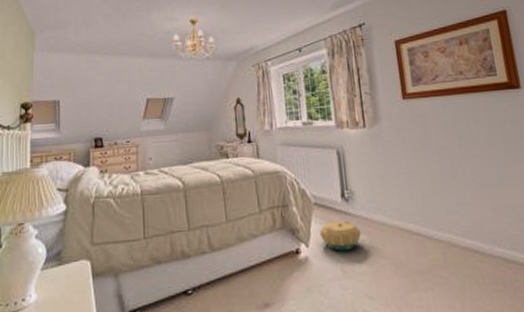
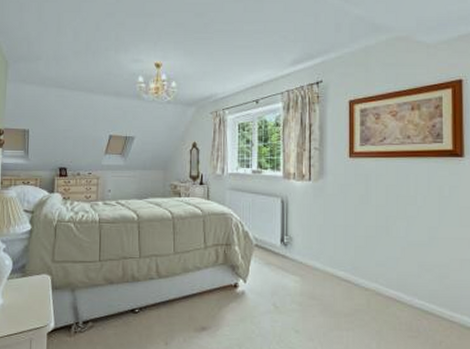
basket: present [319,220,361,251] -> none [257,262,295,289]

